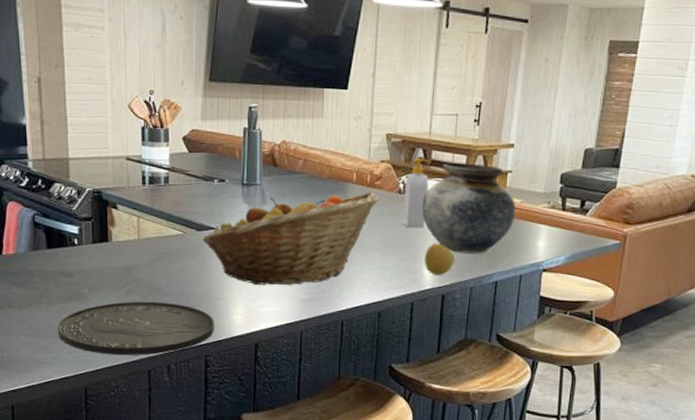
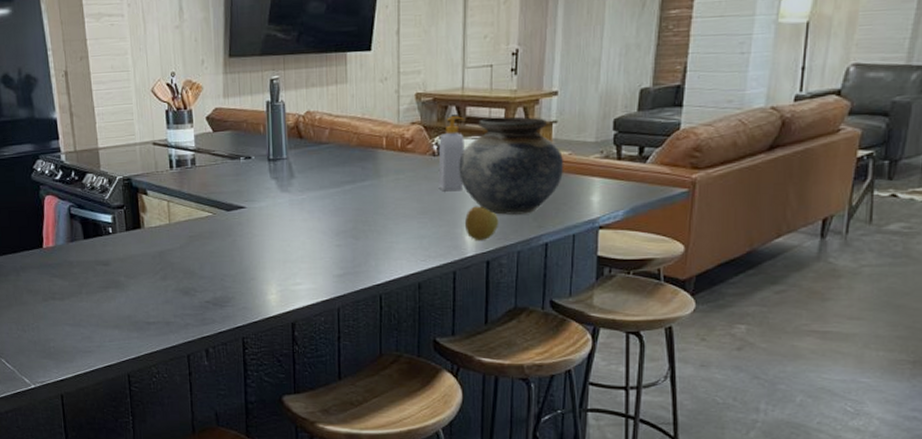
plate: present [58,301,214,356] -> none [99,285,250,341]
fruit basket: present [202,191,379,286] -> none [232,156,412,264]

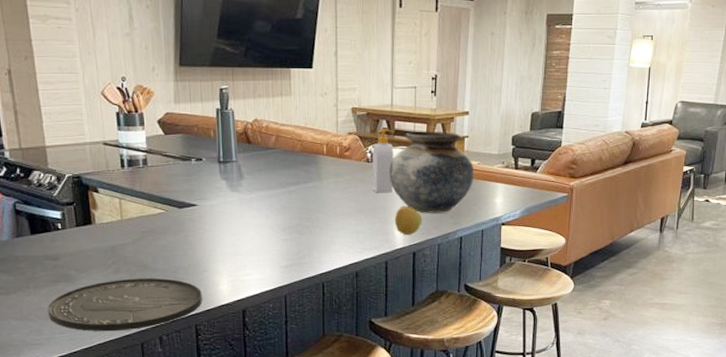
plate: none [99,285,250,341] -> present [48,277,202,332]

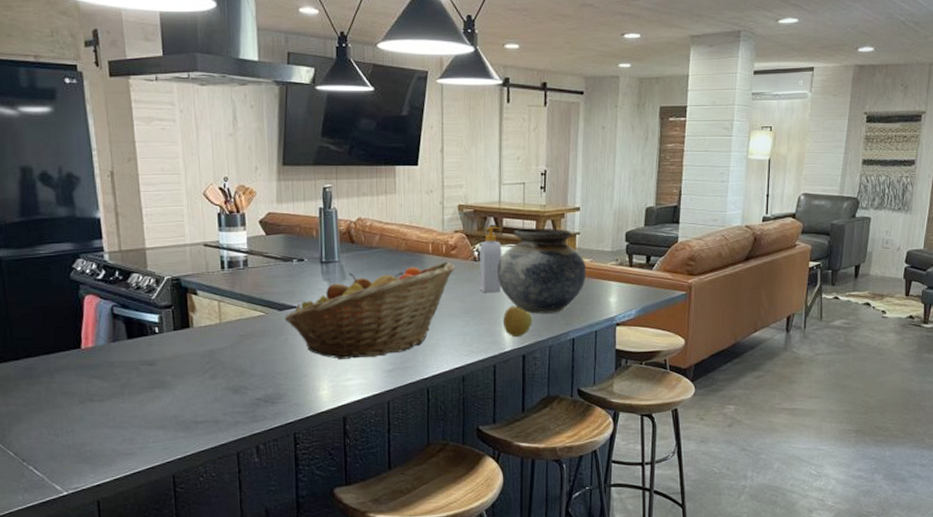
plate: present [48,277,202,332] -> none [142,383,301,441]
fruit basket: none [184,162,349,256] -> present [284,261,455,360]

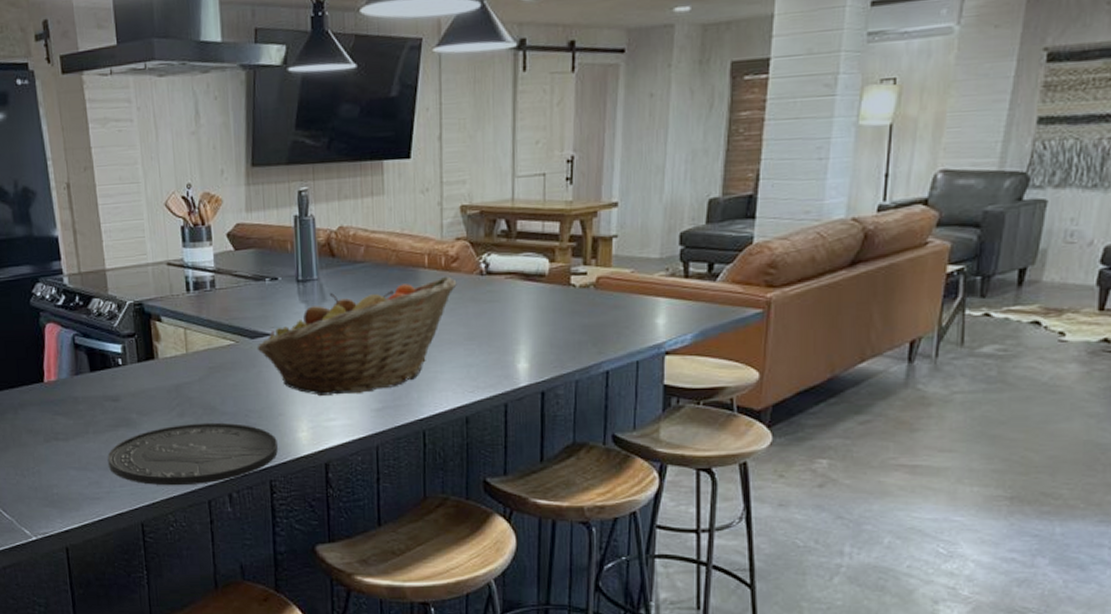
plate: none [142,383,301,441] -> present [108,422,278,486]
soap bottle: present [479,226,502,293] -> none [486,231,516,315]
vase: present [497,228,587,314] -> none [509,230,626,340]
apple: present [503,306,533,337] -> none [517,330,555,369]

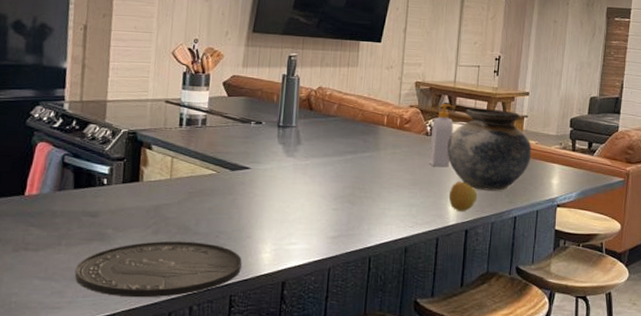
fruit basket: present [257,276,457,397] -> none [235,133,408,224]
soap bottle: none [486,231,516,315] -> present [429,104,455,168]
vase: none [509,230,626,340] -> present [447,108,532,191]
apple: none [517,330,555,369] -> present [449,181,478,211]

